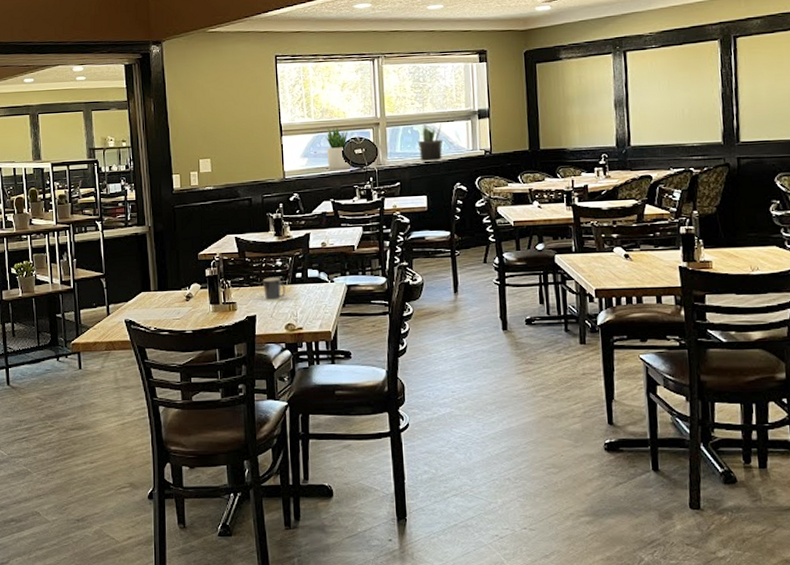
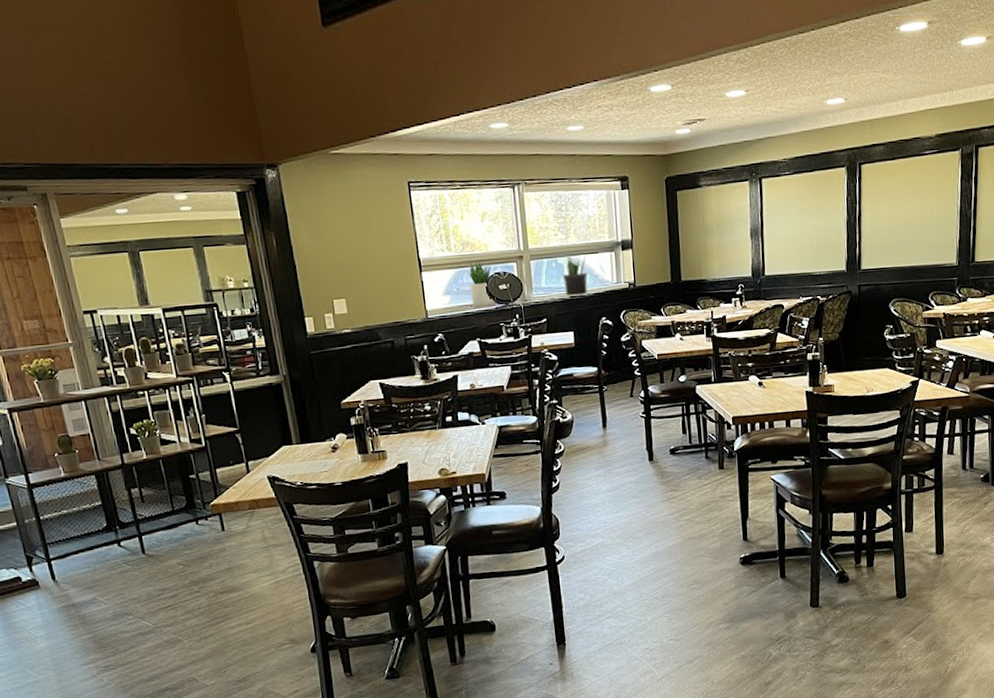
mug: present [262,277,286,302] -> none [411,422,437,448]

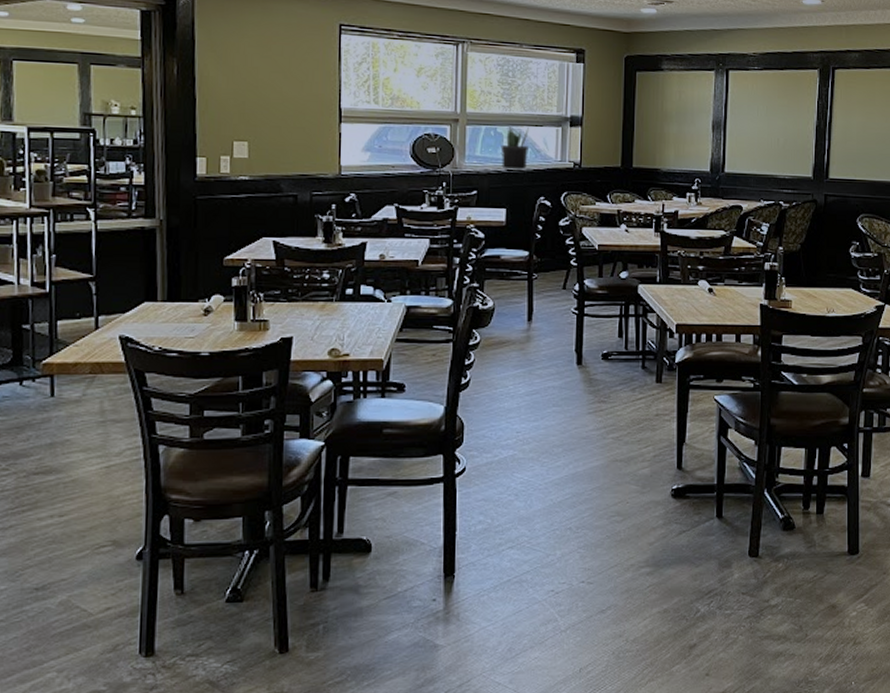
planter: present [468,260,496,309] -> none [393,117,422,171]

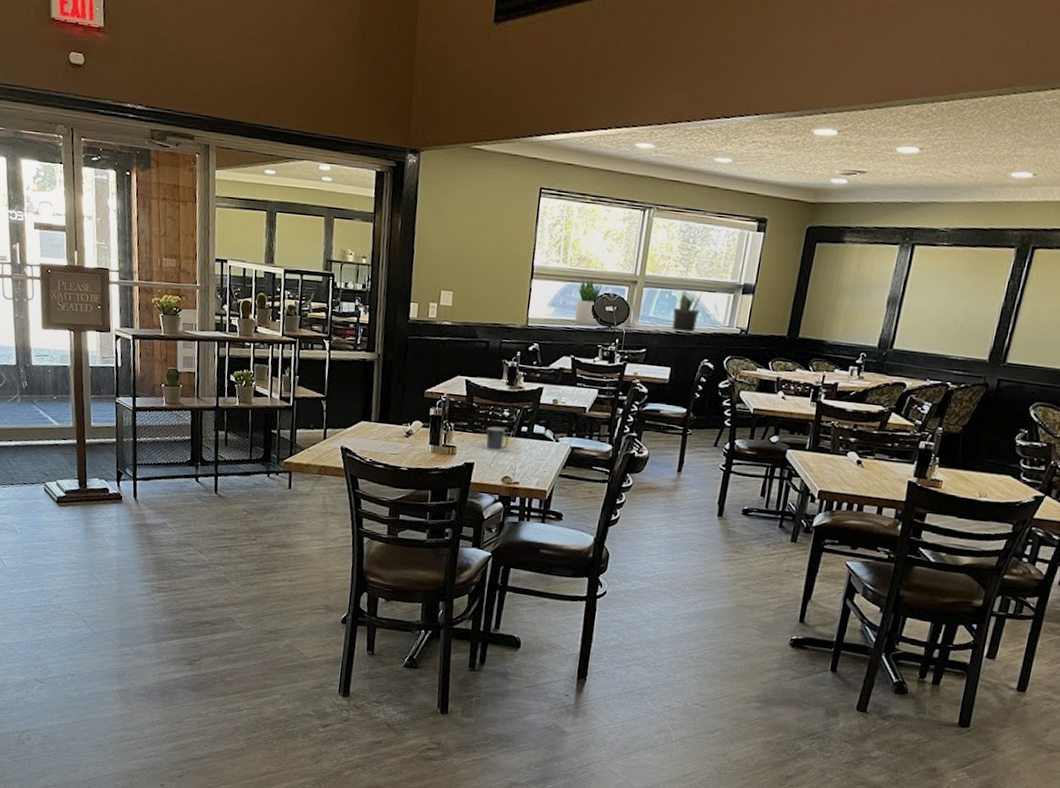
mug: none [303,292,332,322] -> present [486,426,509,453]
planter: none [393,117,422,171] -> present [574,276,603,327]

